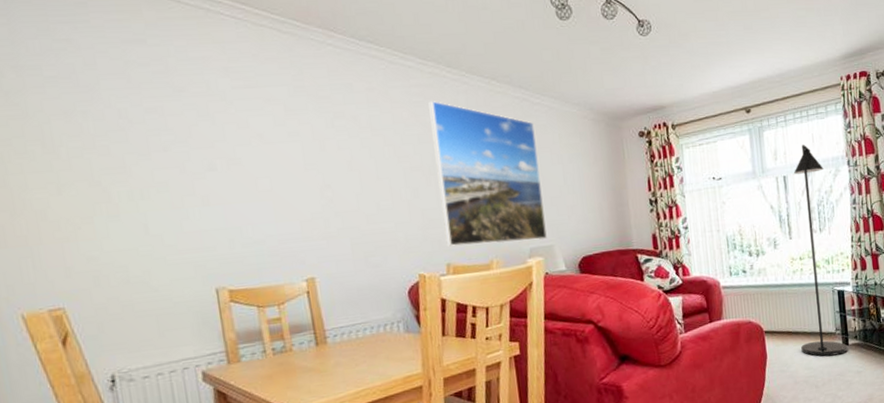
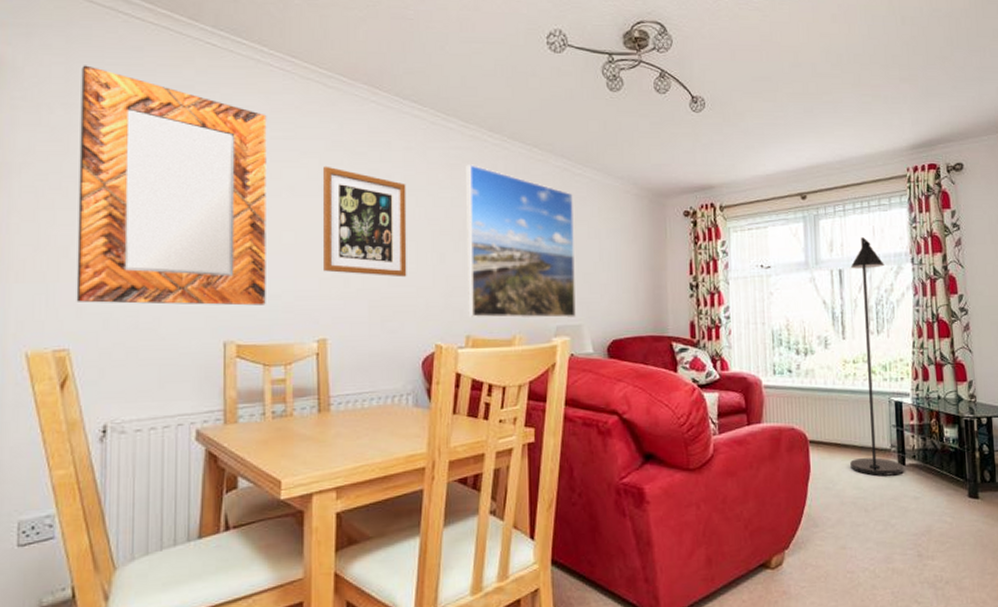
home mirror: none [25,25,251,263] -> present [76,65,267,306]
wall art: none [288,111,384,215] -> present [322,166,407,278]

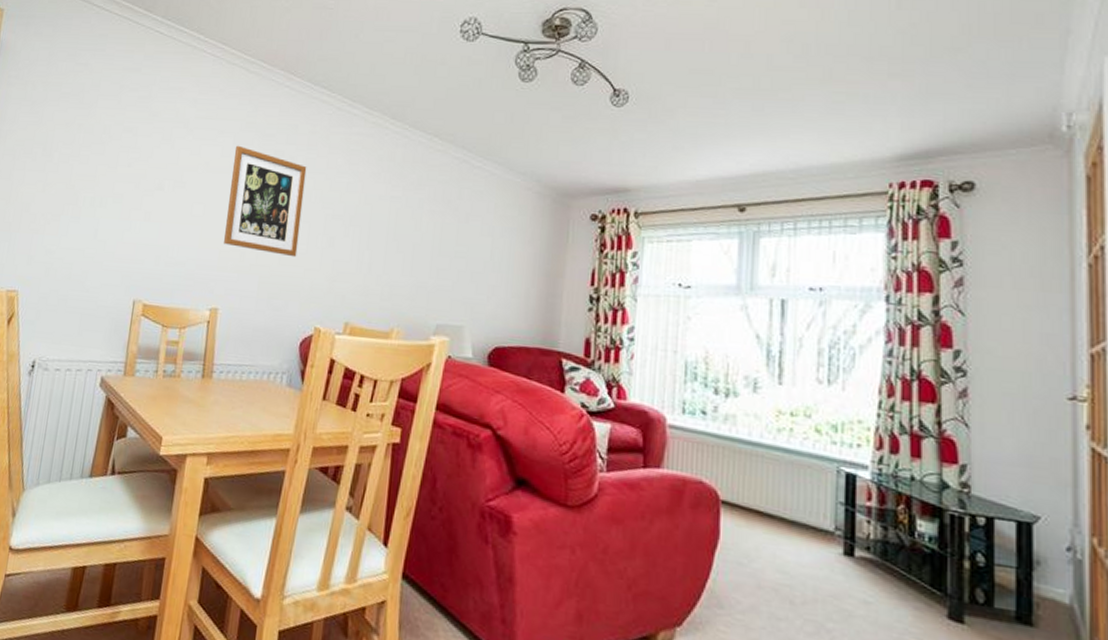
home mirror: present [76,65,267,306] -> none [29,50,195,270]
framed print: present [466,165,576,319] -> none [349,151,469,318]
floor lamp: present [850,237,904,476] -> none [775,263,851,567]

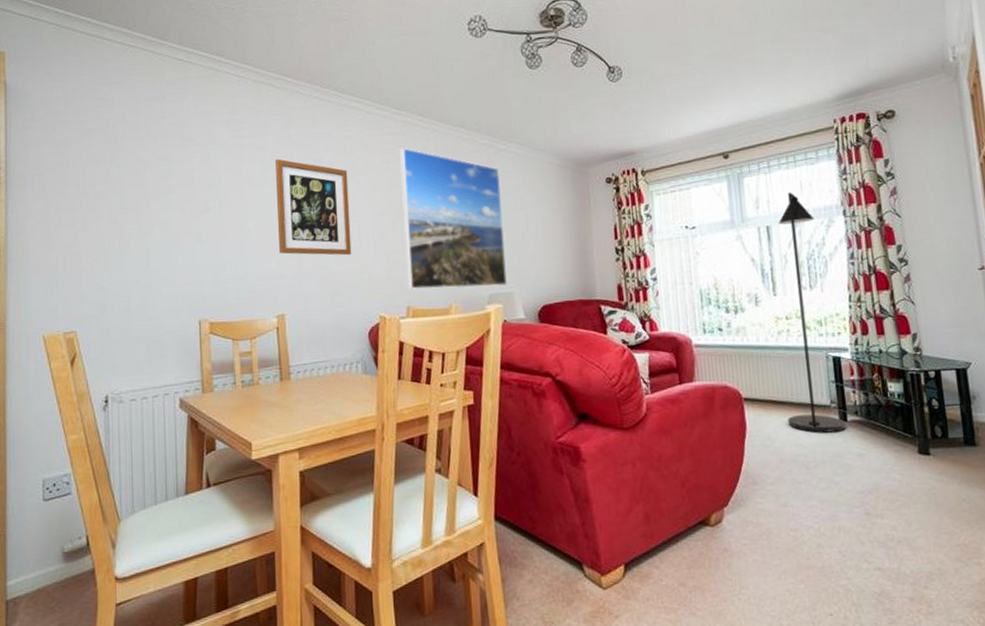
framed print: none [349,151,469,318] -> present [400,148,507,290]
floor lamp: none [775,263,851,567] -> present [778,192,846,433]

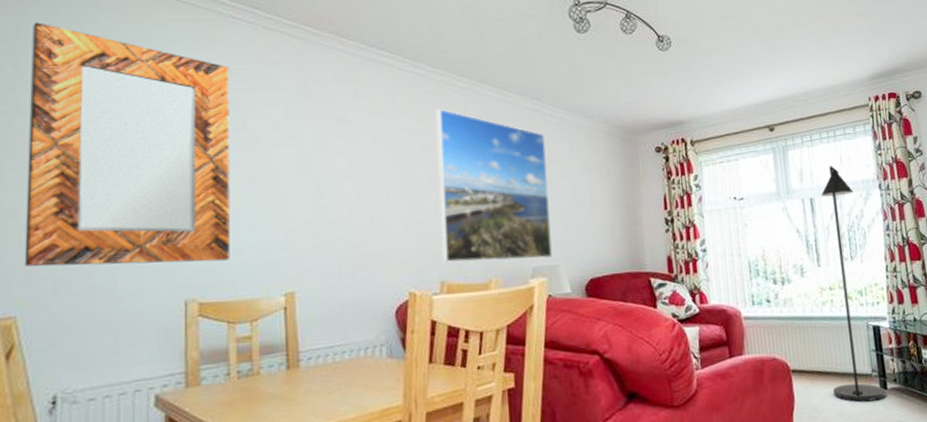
home mirror: none [76,87,232,291] -> present [24,22,230,267]
wall art: present [274,158,352,256] -> none [288,115,378,225]

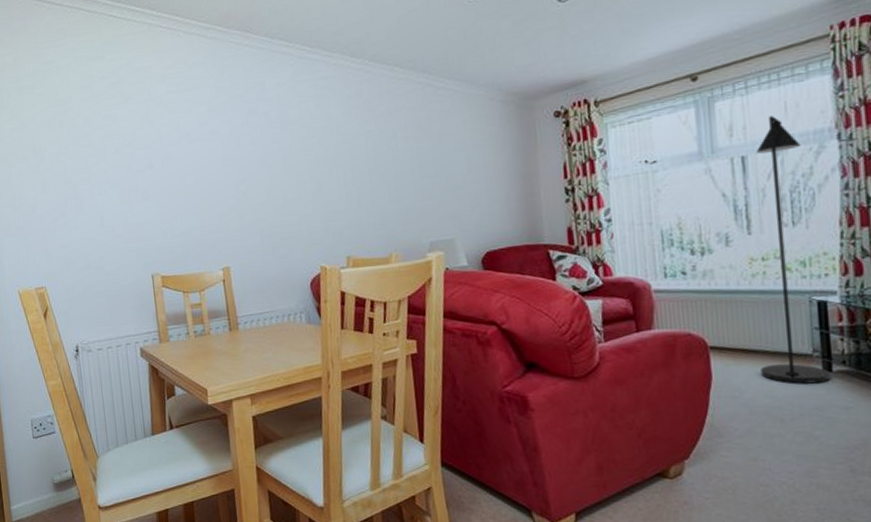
home mirror: present [24,22,230,267] -> none [24,52,179,249]
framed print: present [436,109,552,263] -> none [333,92,448,240]

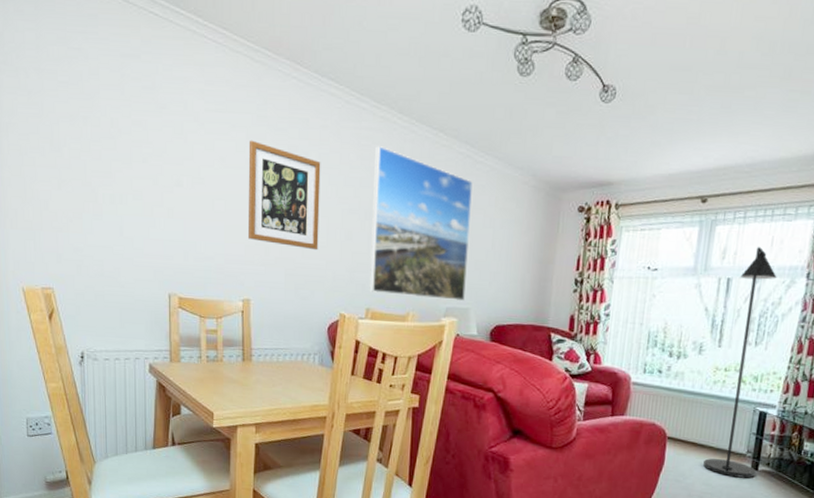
wall art: none [210,111,290,208] -> present [247,140,321,251]
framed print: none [333,92,448,240] -> present [369,146,473,302]

